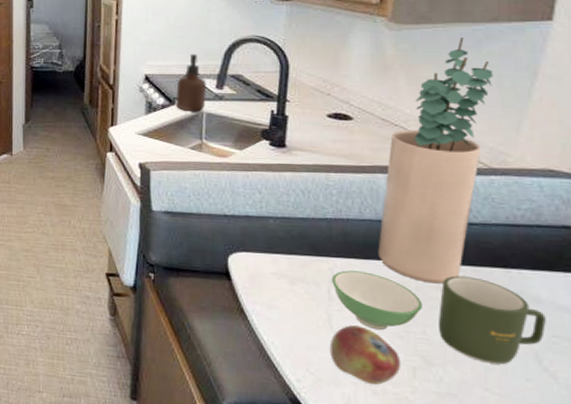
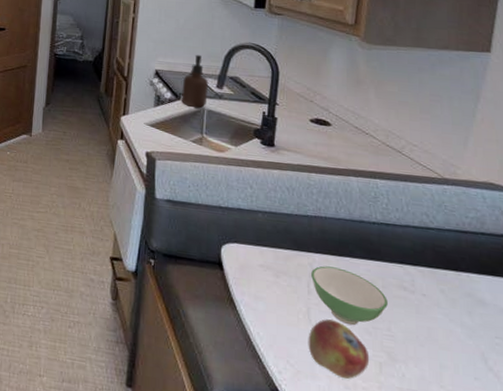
vase: present [377,37,493,284] -> none [350,60,445,283]
mug: present [439,275,546,365] -> none [401,276,490,363]

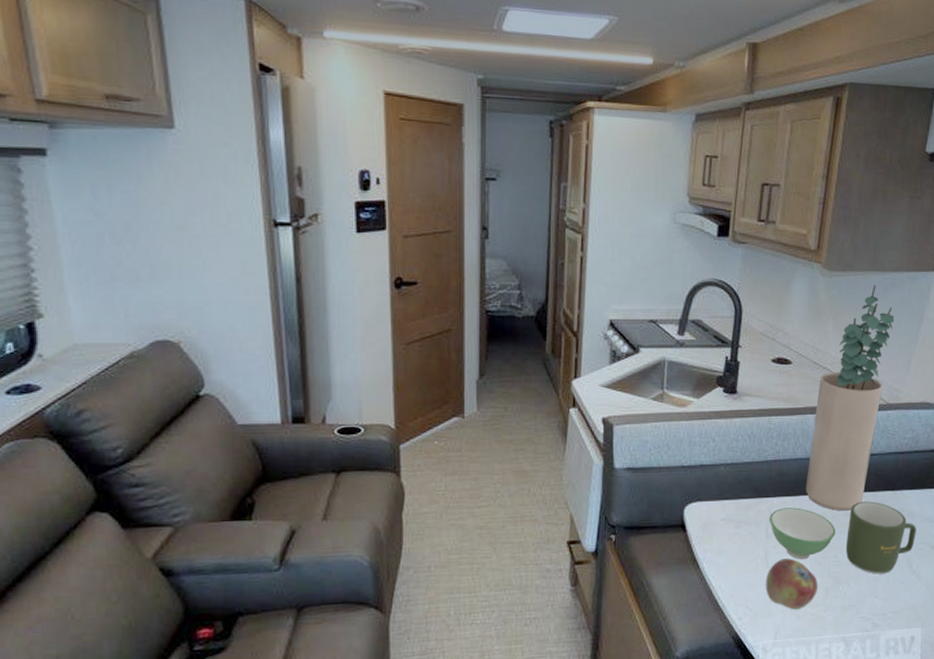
soap dispenser: present [182,54,209,109] -> none [640,297,670,361]
vase: none [350,60,445,283] -> present [805,285,894,511]
mug: none [401,276,490,363] -> present [846,501,916,574]

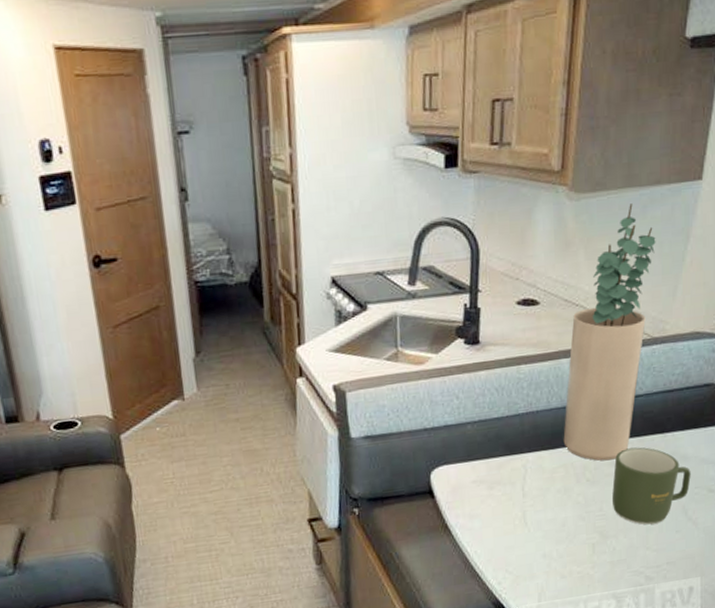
fruit: present [765,557,818,610] -> none [525,515,584,570]
bowl: present [770,507,835,560] -> none [525,461,600,517]

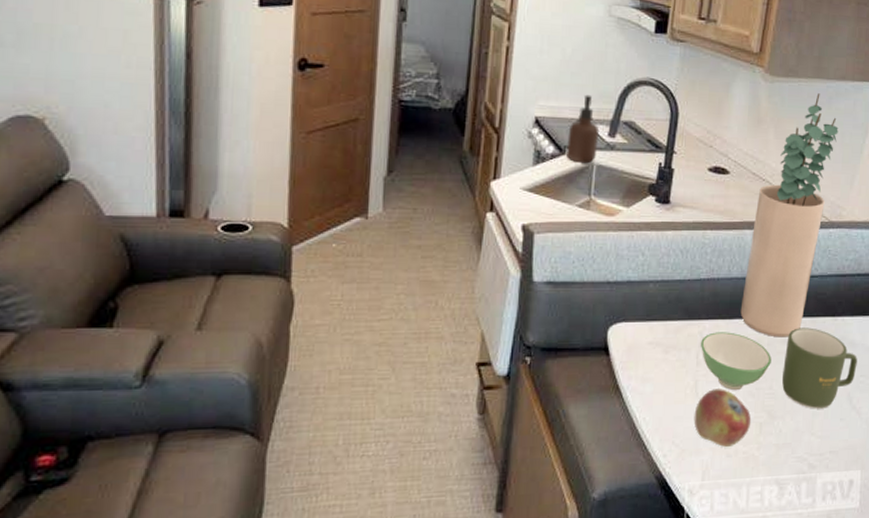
soap dispenser: none [367,245,399,317] -> present [567,94,600,164]
bowl: none [525,461,600,517] -> present [701,332,771,391]
fruit: none [525,515,584,570] -> present [694,387,752,447]

